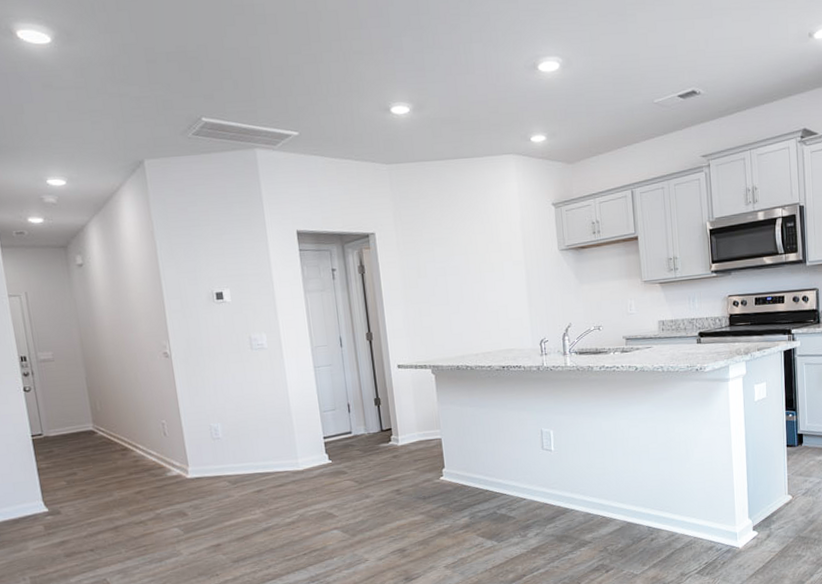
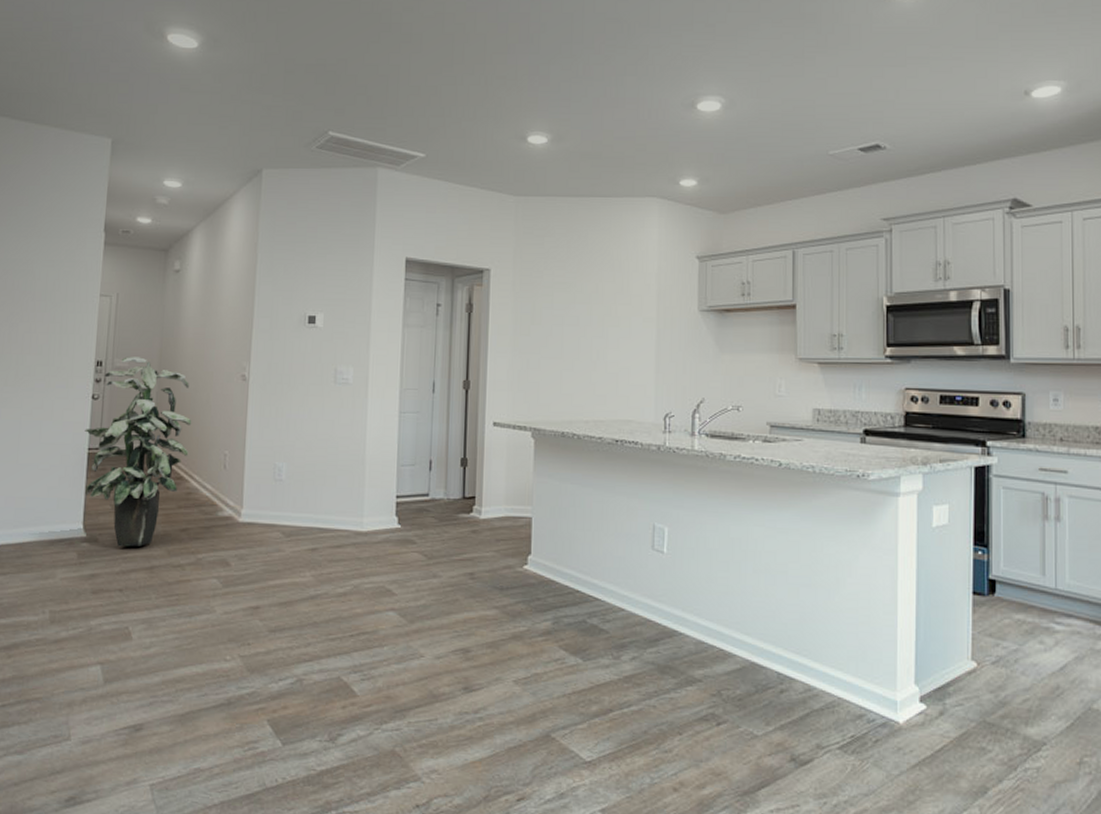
indoor plant: none [24,348,129,515] -> present [84,357,192,547]

